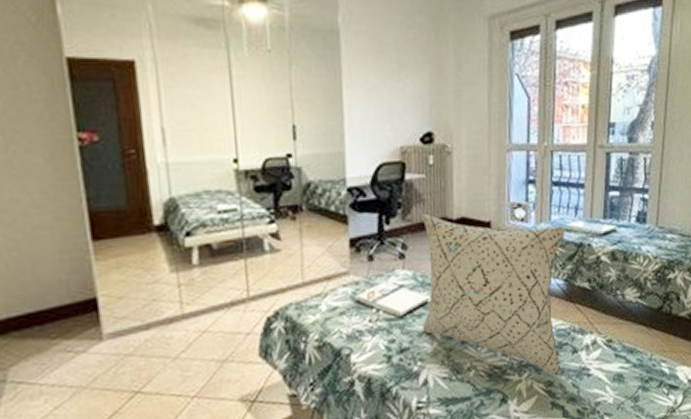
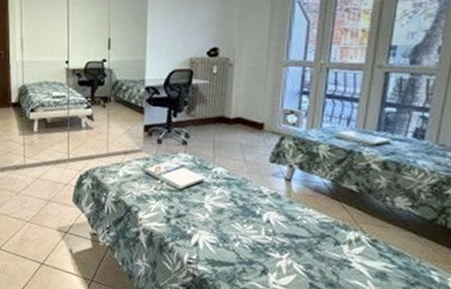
pillow: present [422,213,565,376] -> none [197,111,336,262]

